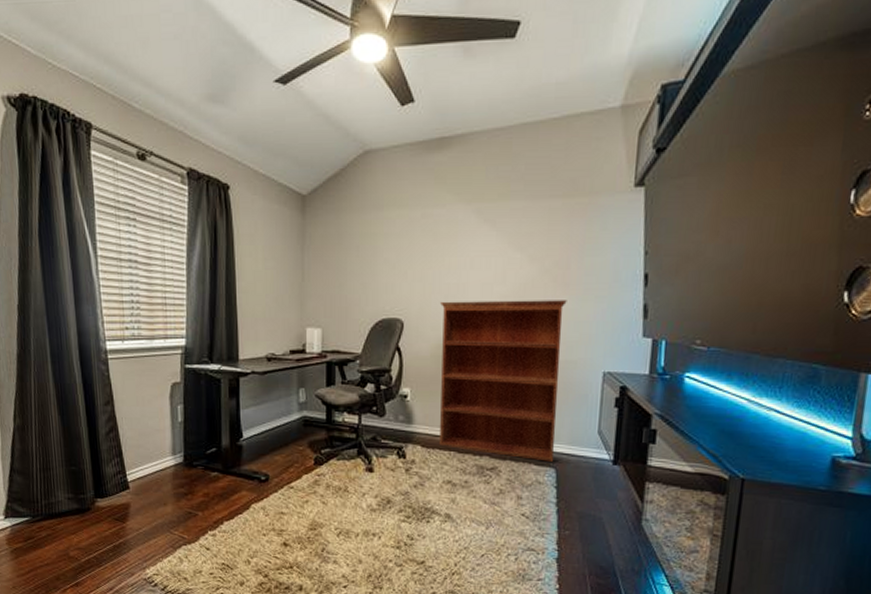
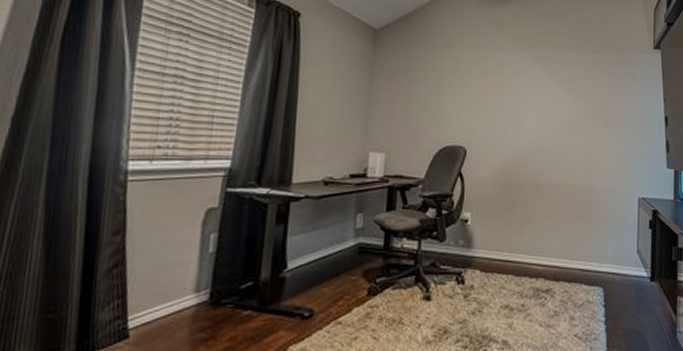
bookcase: present [440,300,567,462] -> none [498,132,607,281]

